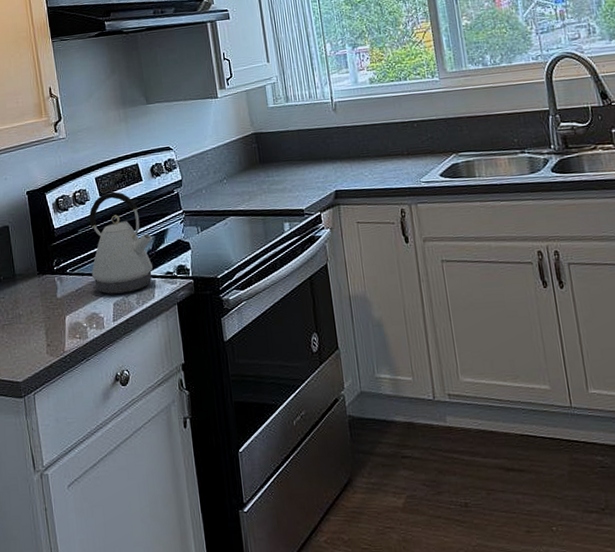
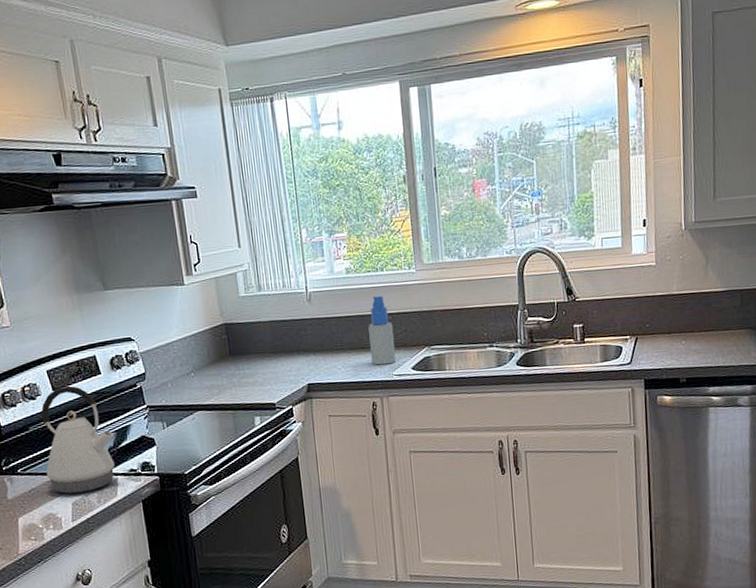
spray bottle: none [394,103,423,172] -> present [368,295,396,365]

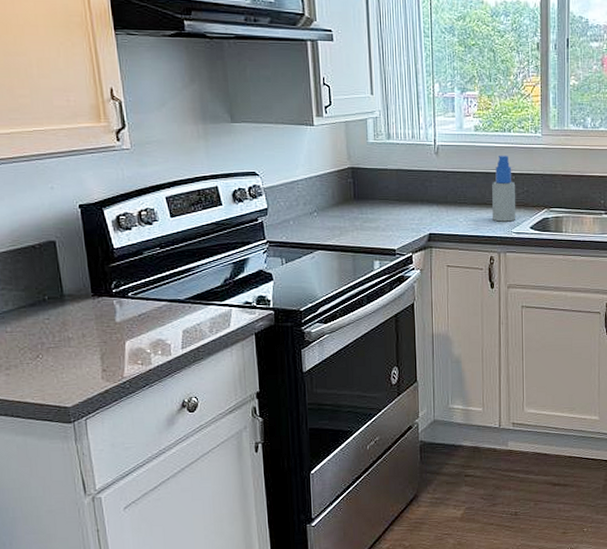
kettle: present [41,385,115,494] -> none [156,214,231,321]

